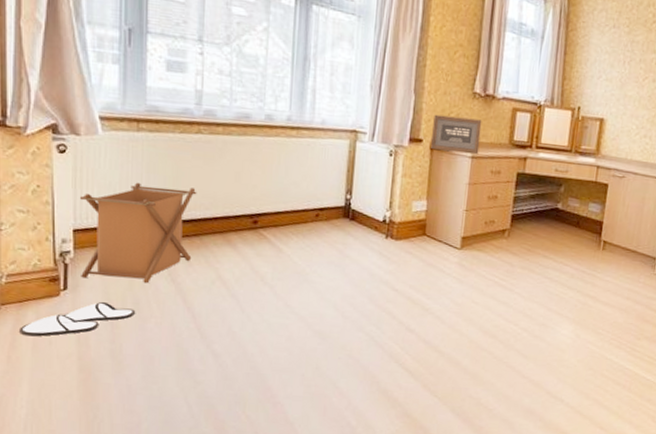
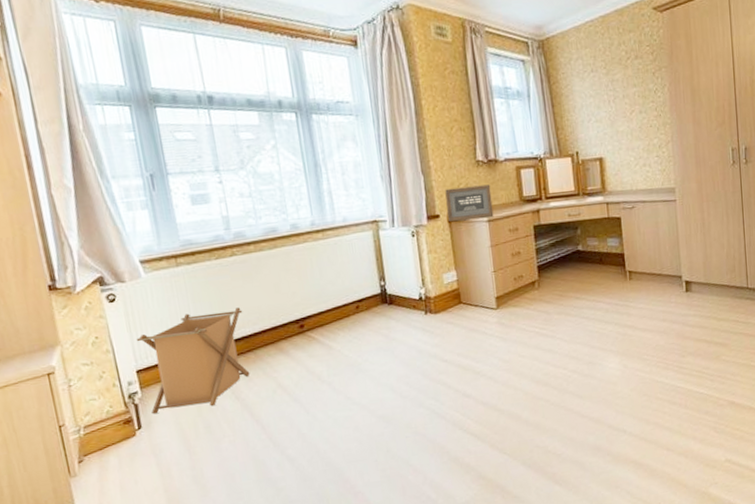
slippers: present [20,301,135,337] -> none [105,432,208,481]

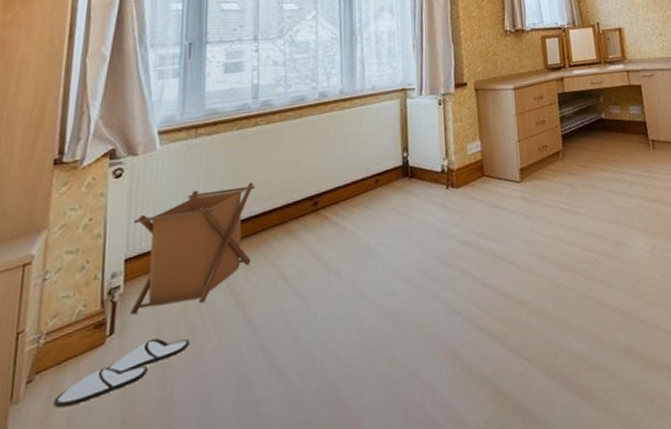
slippers: none [105,432,208,481] -> present [54,338,189,408]
picture frame: present [445,184,494,223] -> none [473,53,520,91]

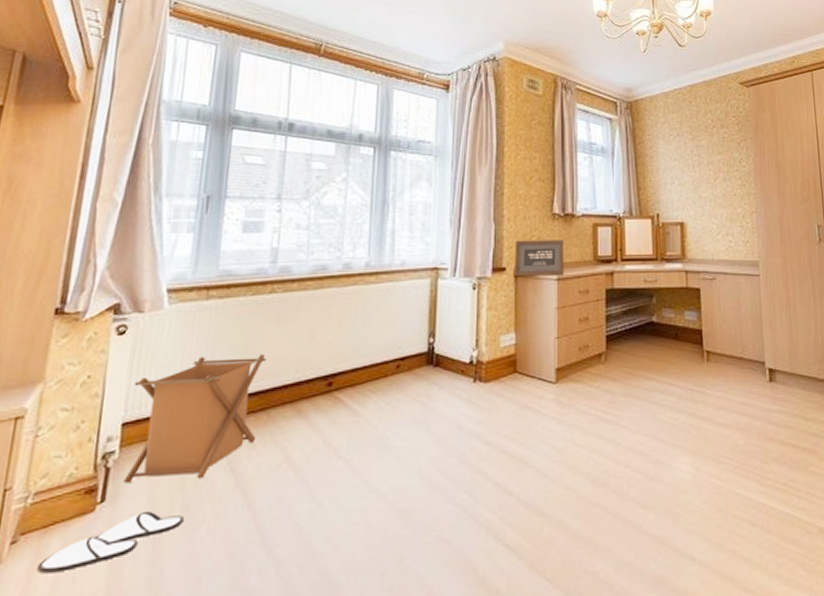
picture frame: none [473,53,520,91] -> present [515,239,564,277]

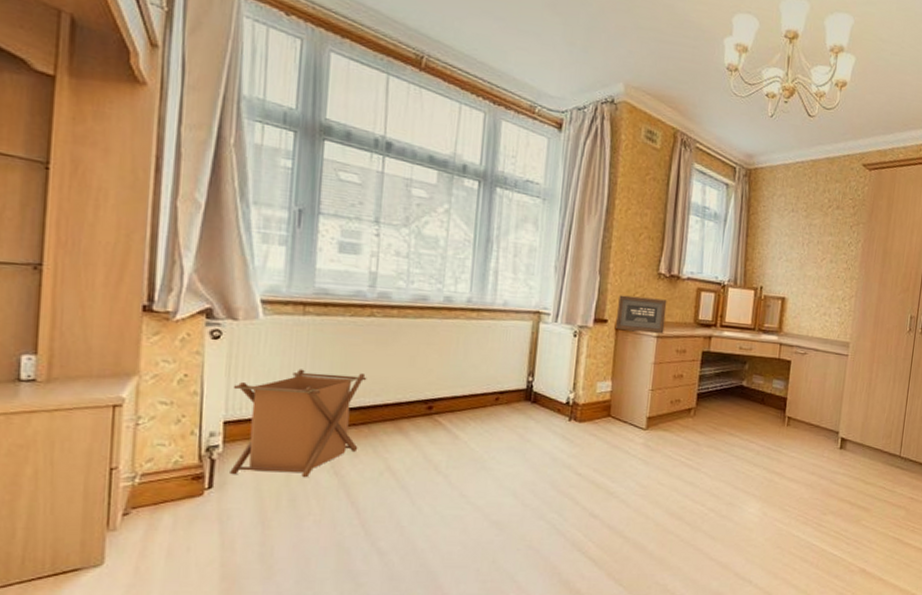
slippers: present [37,510,184,574] -> none [152,499,291,543]

